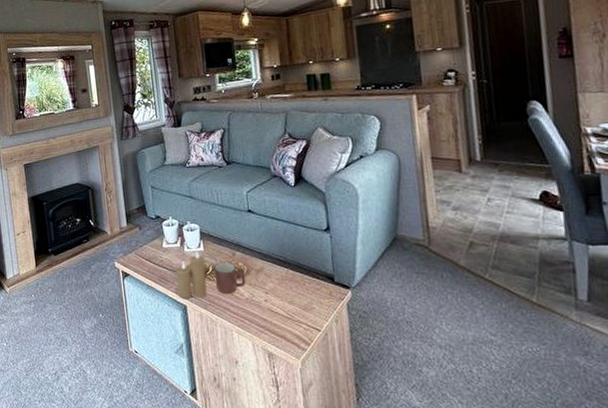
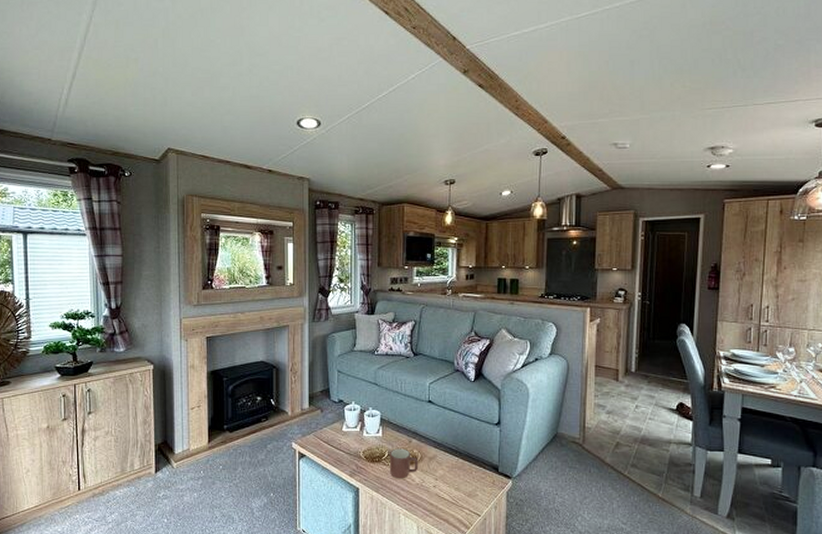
candle: present [175,250,207,299] -> none [352,436,382,481]

